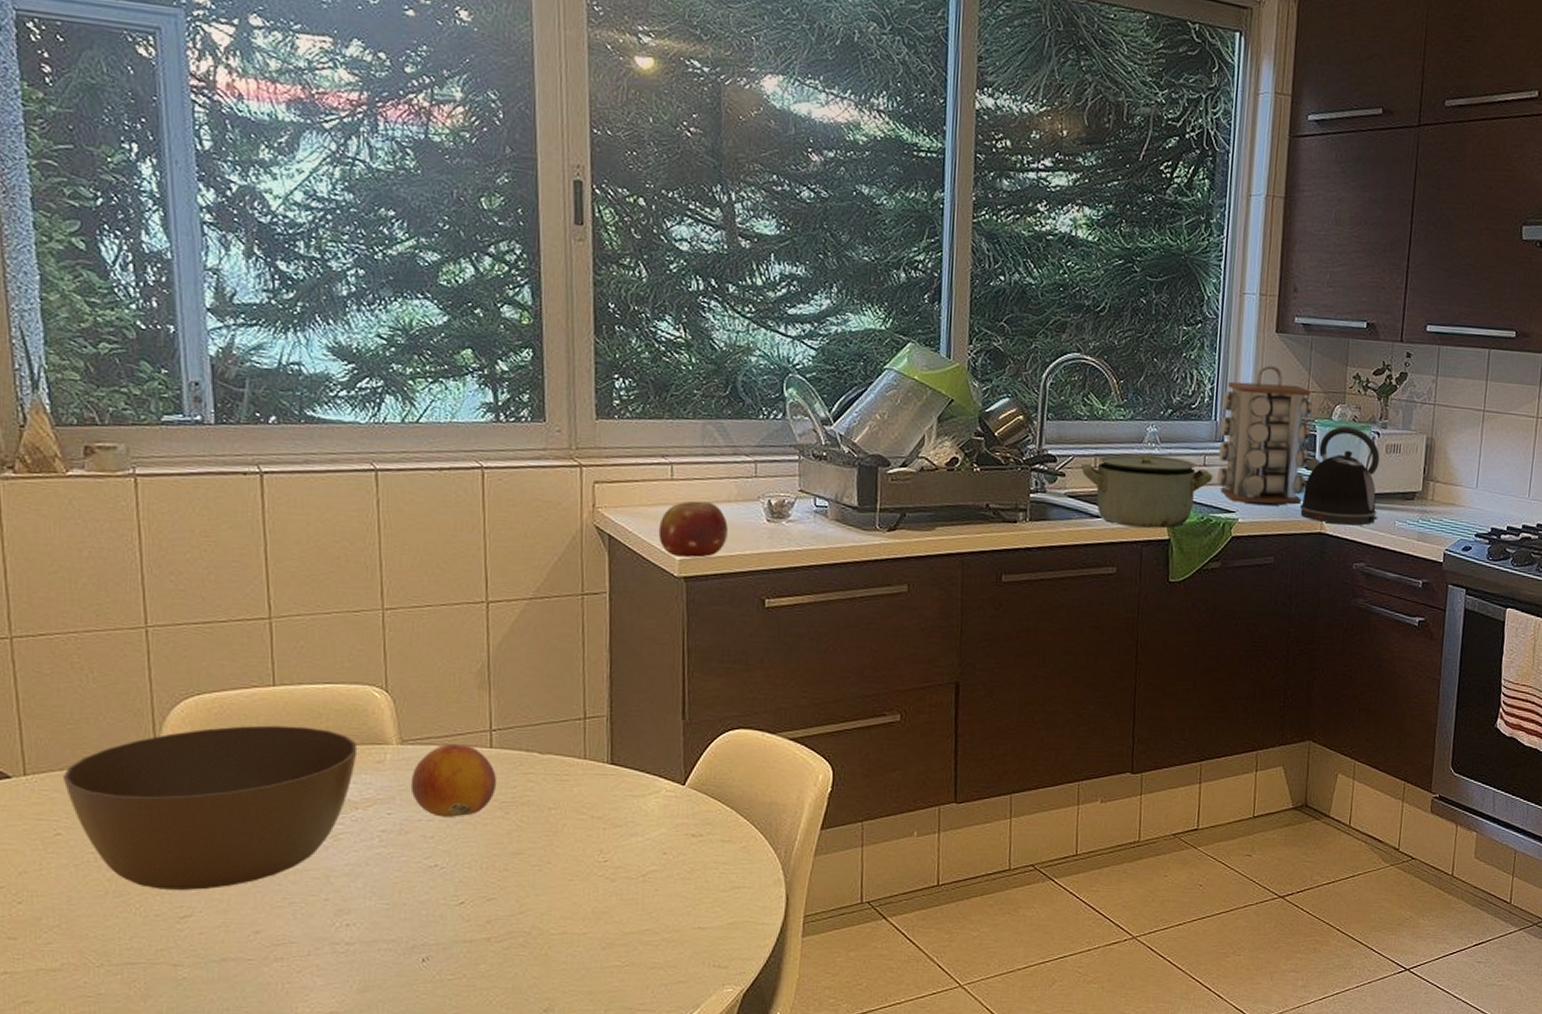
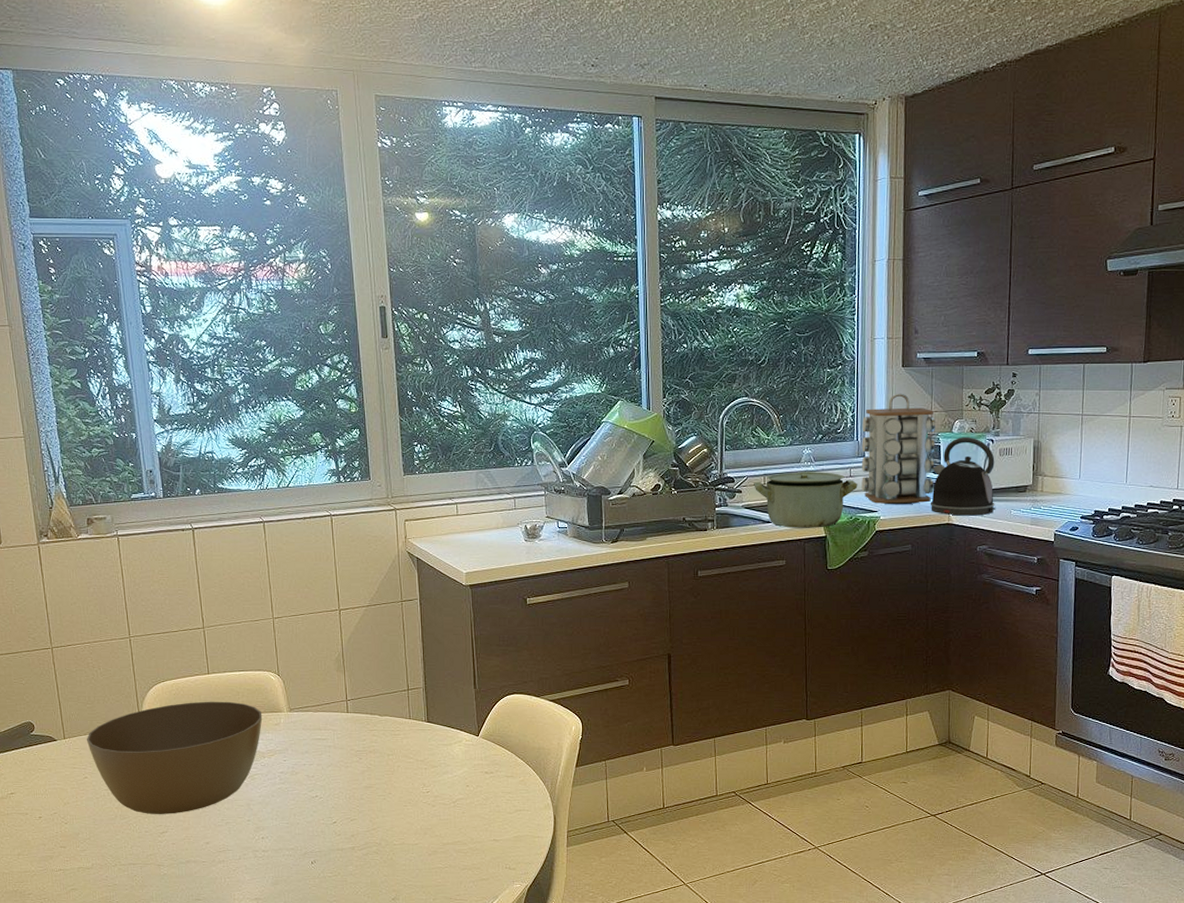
fruit: present [410,744,496,817] -> none [297,711,352,762]
fruit: present [658,500,728,558] -> none [450,529,498,571]

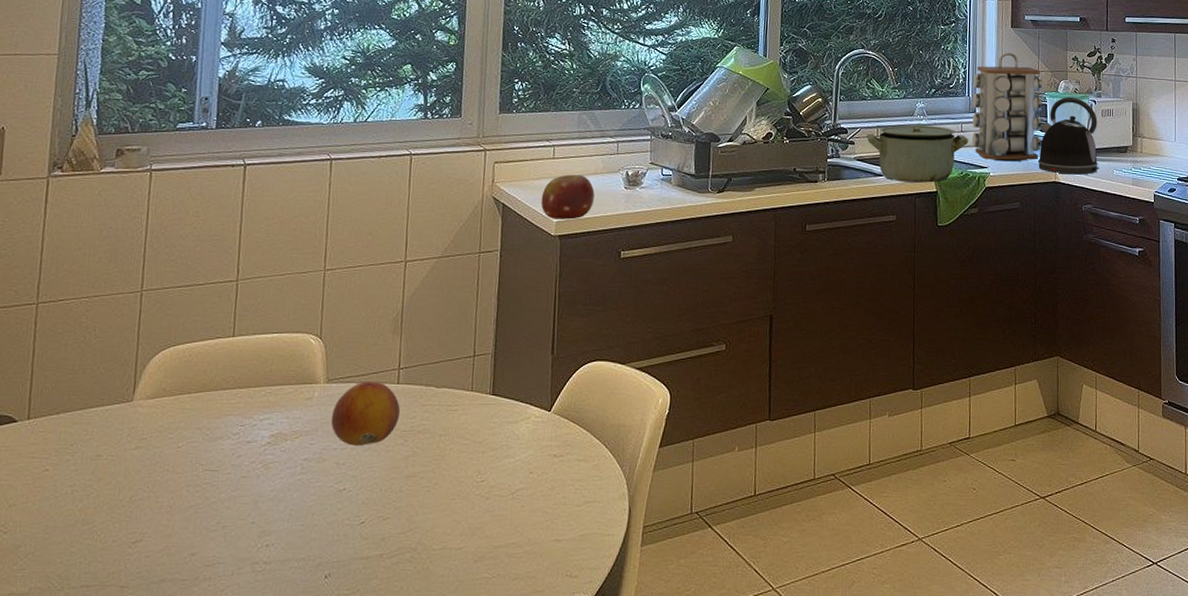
bowl: present [86,701,263,814] -> none [57,370,293,517]
fruit: none [297,711,352,762] -> present [330,382,400,446]
fruit: none [450,529,498,571] -> present [541,174,595,220]

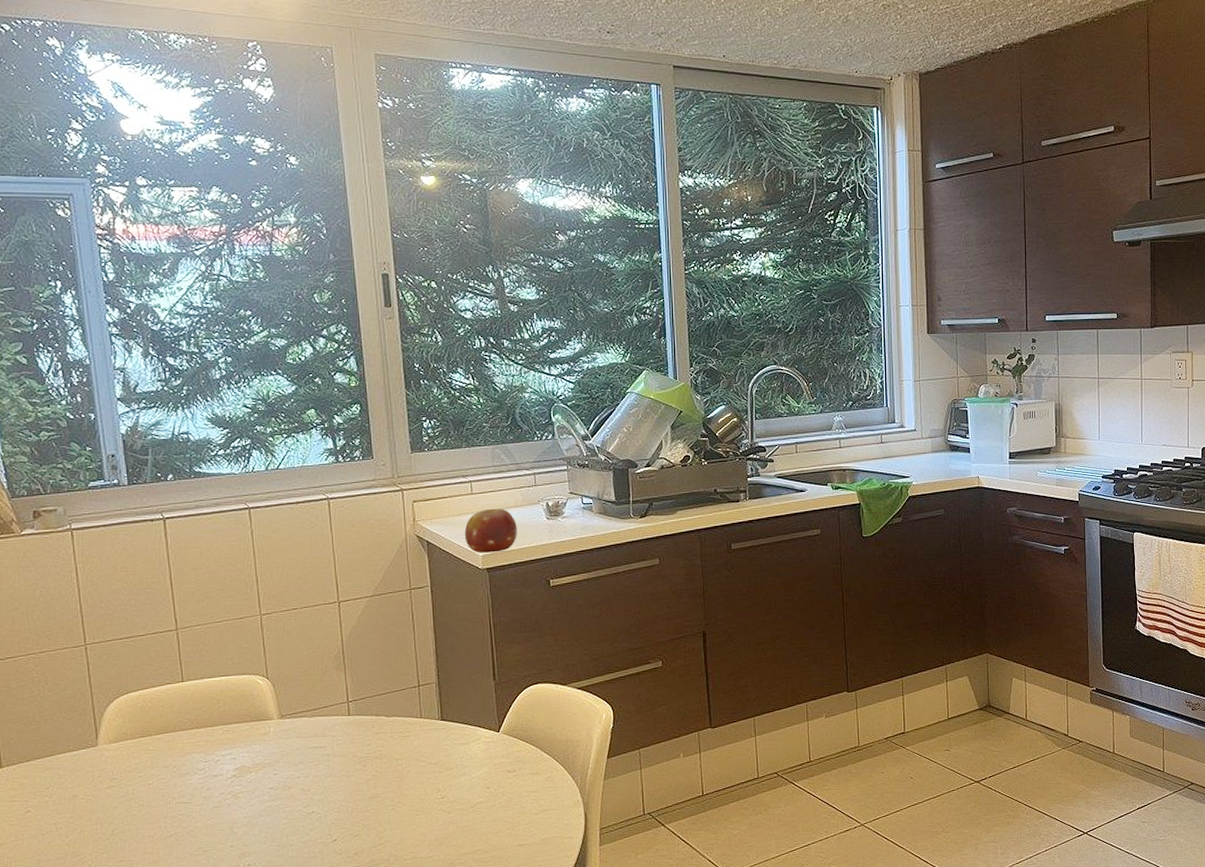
fruit: present [330,382,400,446] -> none [290,715,355,774]
cooking pot: present [867,125,969,183] -> none [785,438,889,496]
spice rack: present [972,52,1042,162] -> none [891,359,963,470]
kettle: present [1037,96,1100,175] -> none [960,401,1023,479]

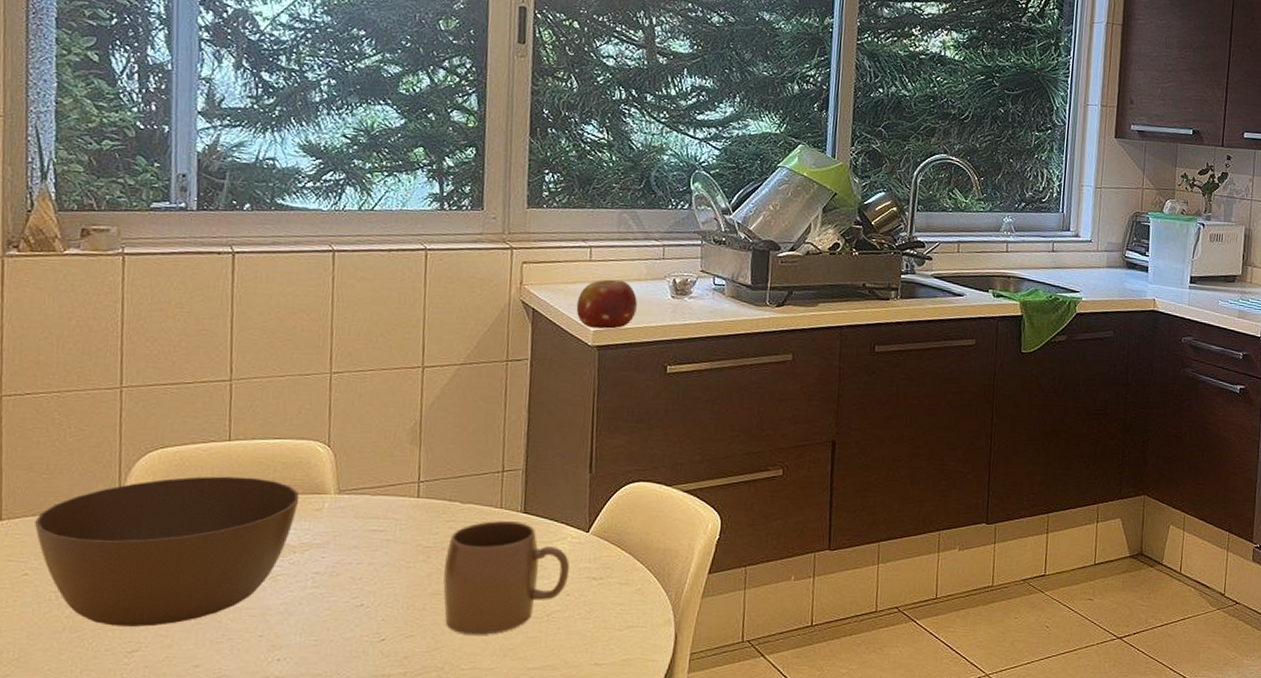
bowl: none [29,711,249,849] -> present [34,476,300,627]
mug: none [379,728,487,829] -> present [443,521,570,635]

